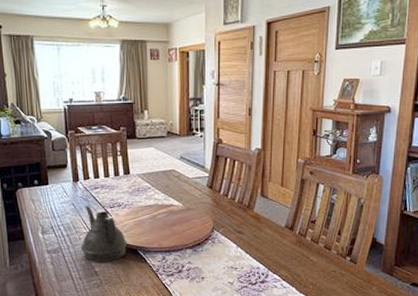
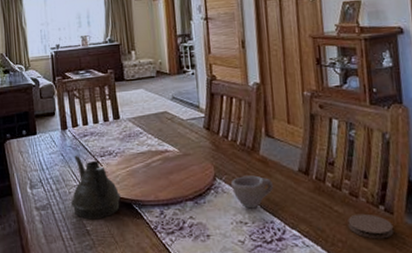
cup: none [226,229,263,257] -> present [230,175,274,209]
coaster: none [319,263,355,283] -> present [347,213,394,239]

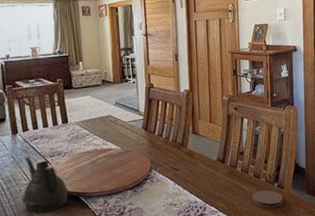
cup: present [230,175,274,209] -> none [163,166,198,193]

